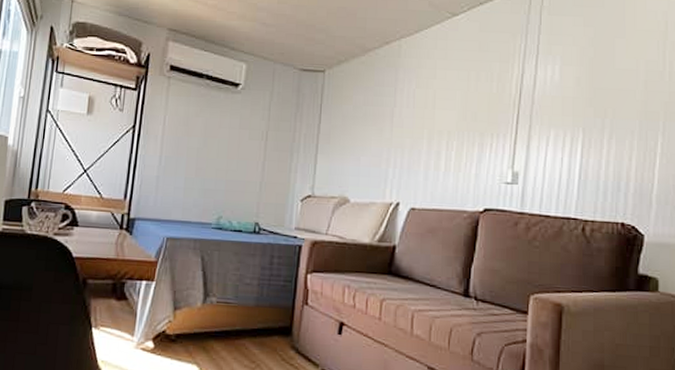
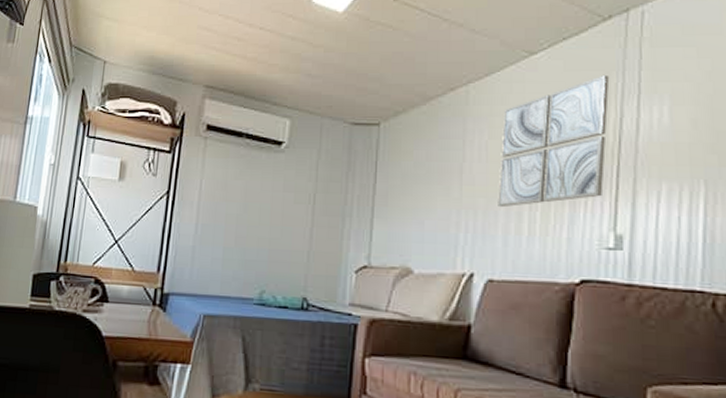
wall art: none [421,36,515,147] -> present [498,74,610,208]

